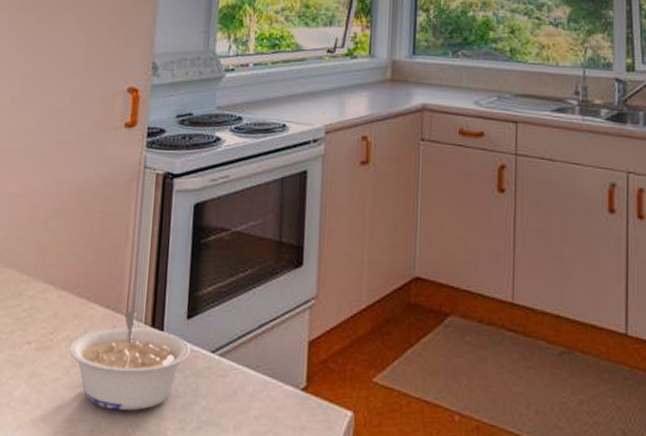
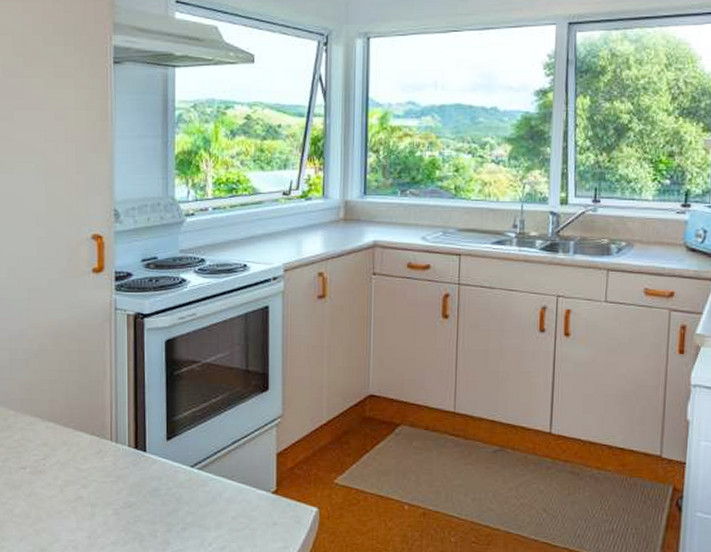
legume: present [69,310,191,411] -> none [62,436,173,519]

